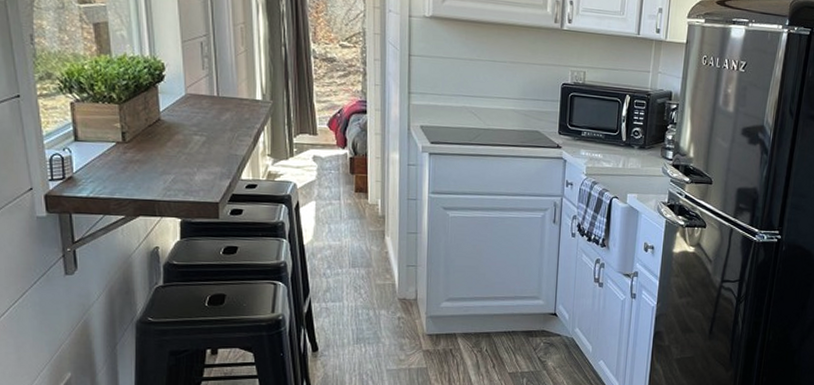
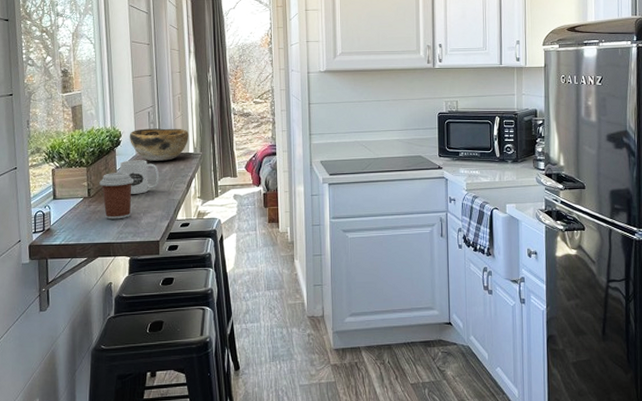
coffee cup: none [137,114,185,173] -> present [99,173,135,220]
mug: none [164,101,216,145] -> present [120,160,159,194]
decorative bowl: none [175,62,255,107] -> present [129,128,189,161]

